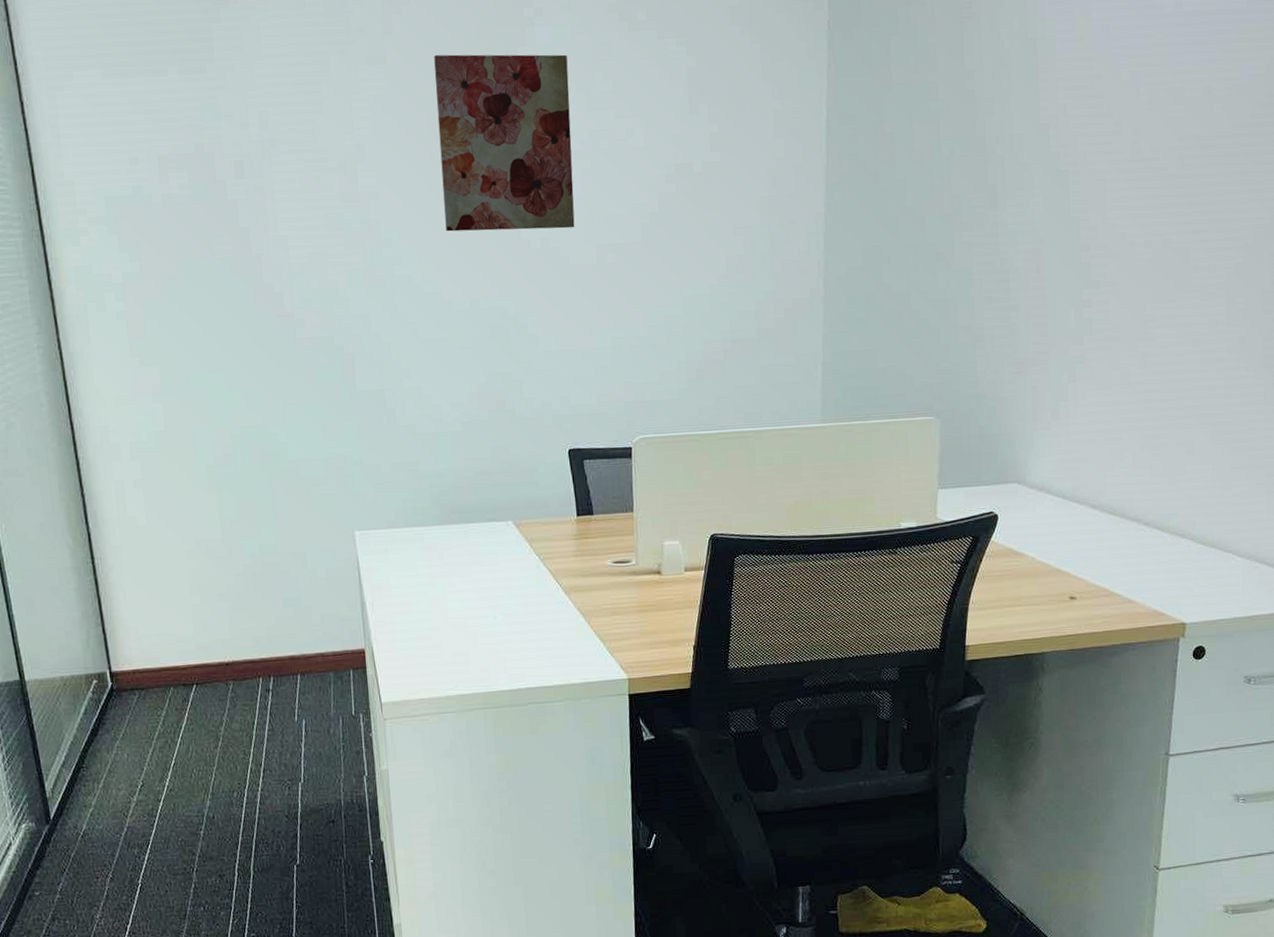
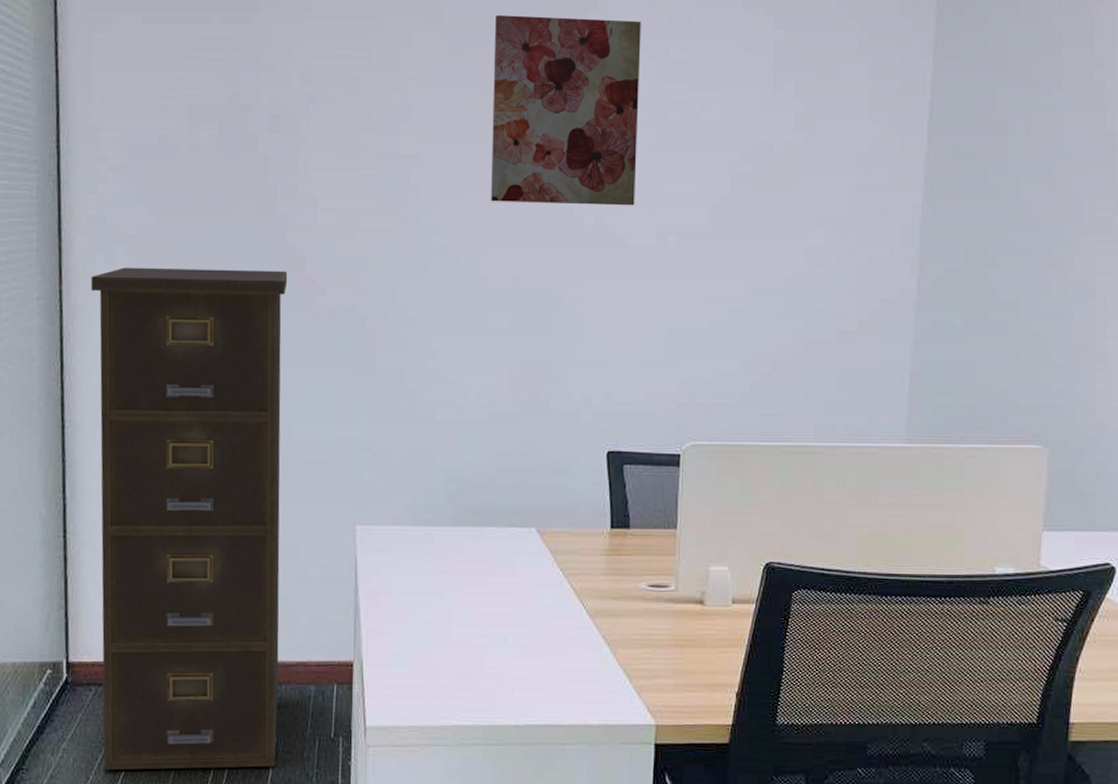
filing cabinet: none [85,307,306,761] -> present [91,267,288,771]

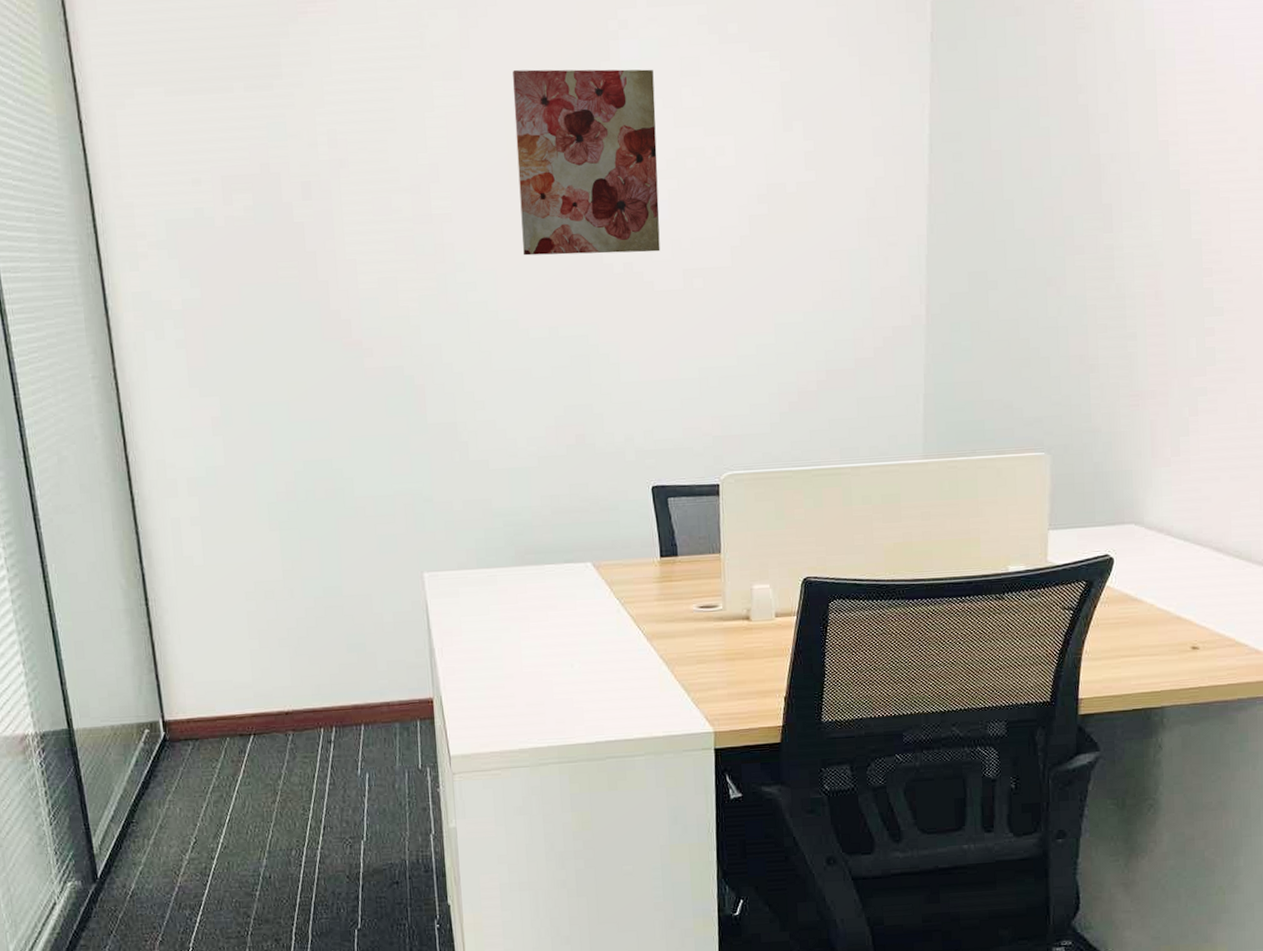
filing cabinet: present [91,267,288,771] -> none [143,335,369,817]

